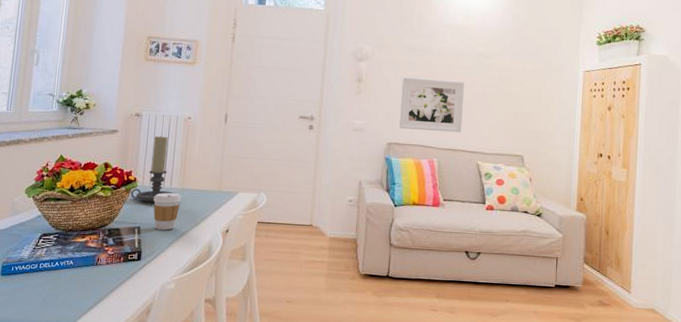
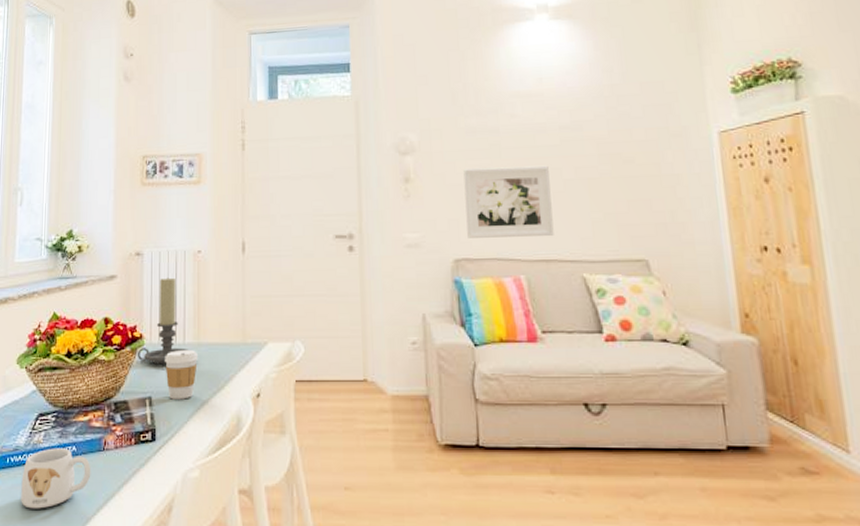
mug: none [22,261,85,307] -> present [21,448,91,509]

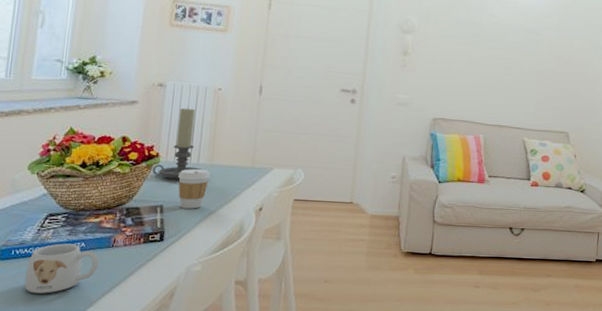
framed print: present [463,165,554,238] -> none [445,51,512,109]

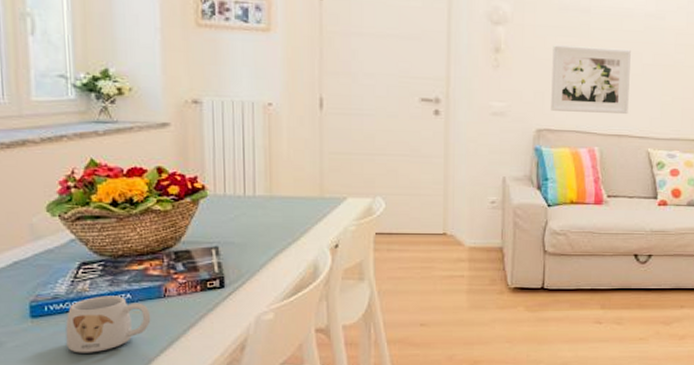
candle holder: present [153,108,202,180] -> none [200,129,259,216]
coffee cup: present [178,169,210,209] -> none [232,202,270,249]
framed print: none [445,51,512,109] -> present [551,45,631,115]

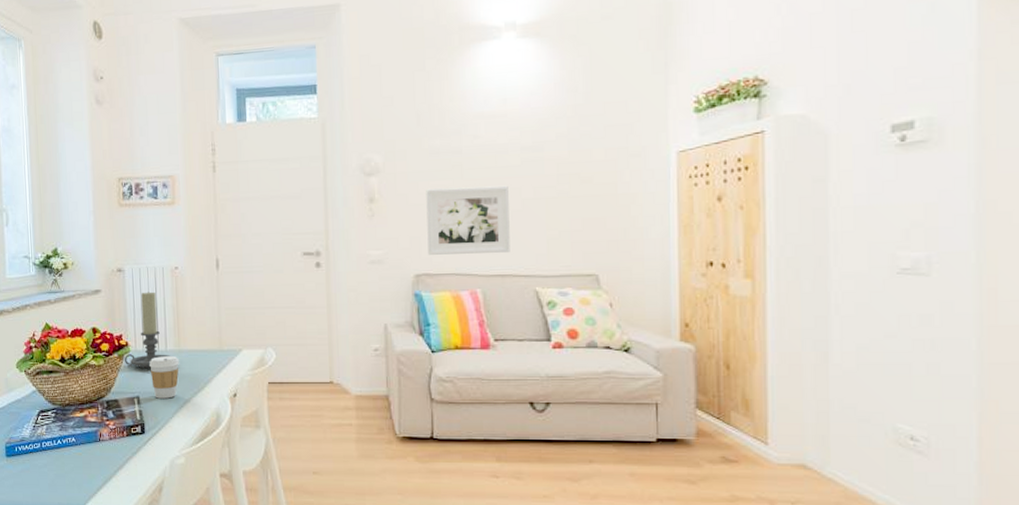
mug: present [65,296,151,353] -> none [29,439,90,489]
candle holder: none [200,129,259,216] -> present [125,292,170,369]
coffee cup: none [232,202,270,249] -> present [149,356,179,399]

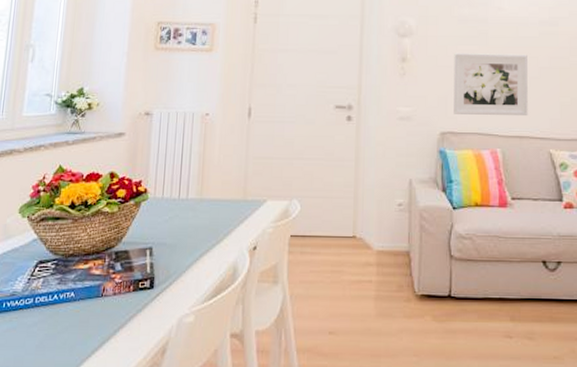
candle holder: present [125,292,170,369] -> none [141,137,191,218]
coffee cup: present [149,356,179,399] -> none [167,205,200,251]

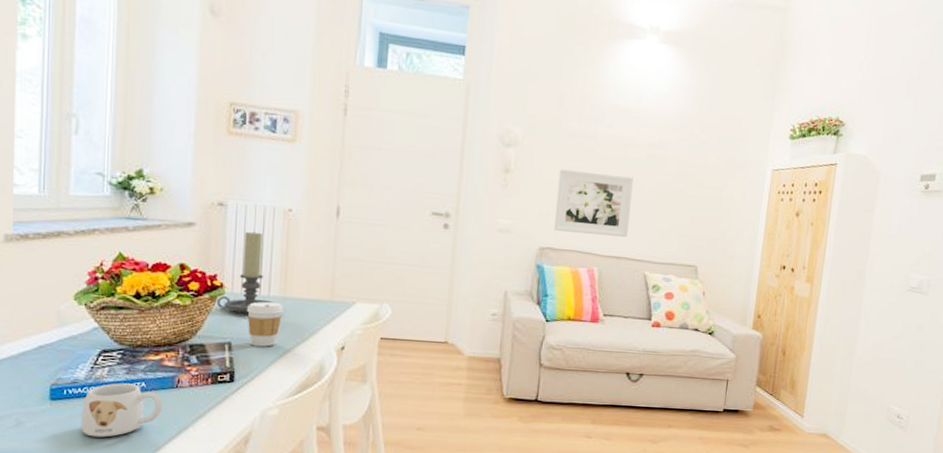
mug: none [15,294,89,351] -> present [81,383,163,438]
candle holder: none [141,137,191,218] -> present [217,231,273,314]
coffee cup: none [167,205,200,251] -> present [247,302,283,347]

